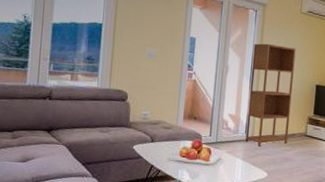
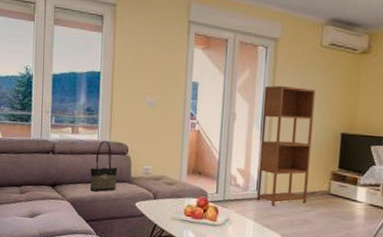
tote bag: none [87,87,117,136] -> present [89,140,118,192]

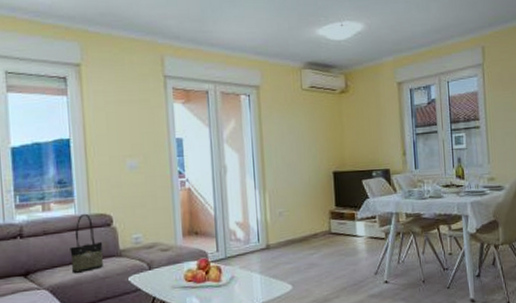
bookcase: present [257,86,316,206] -> none [252,131,310,255]

